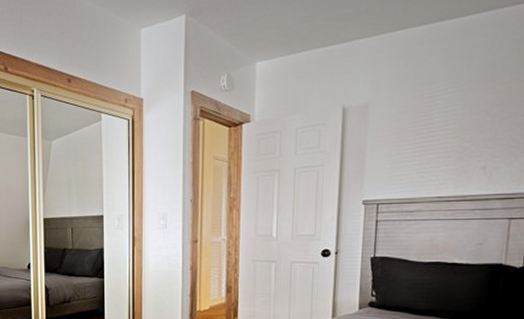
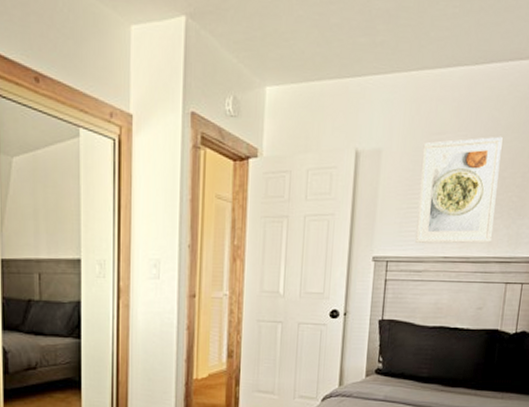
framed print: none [407,79,500,185] -> present [415,136,503,244]

